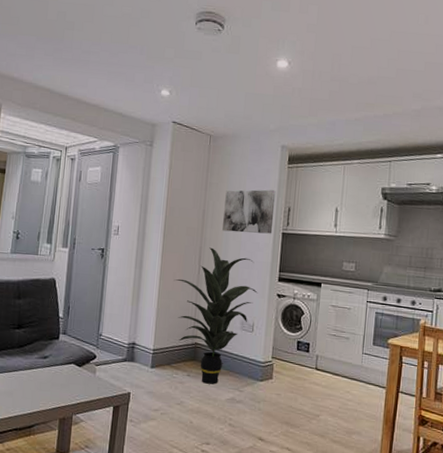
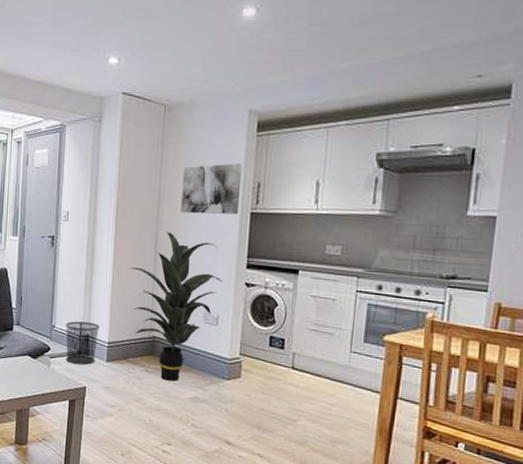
waste bin: none [111,329,146,372] -> present [65,321,100,365]

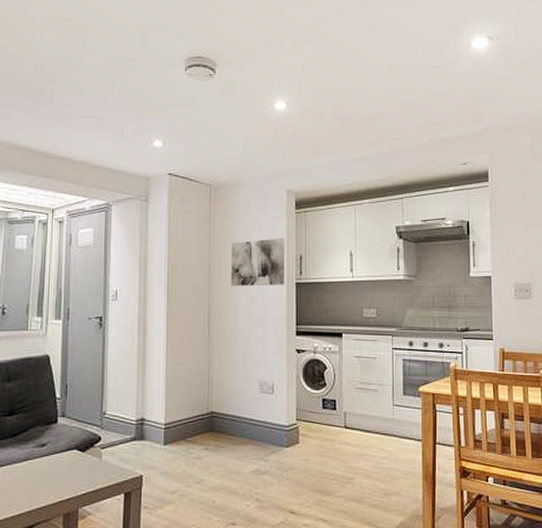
waste bin: present [65,321,100,365] -> none [117,405,155,452]
indoor plant: present [128,232,223,382] -> none [182,305,275,456]

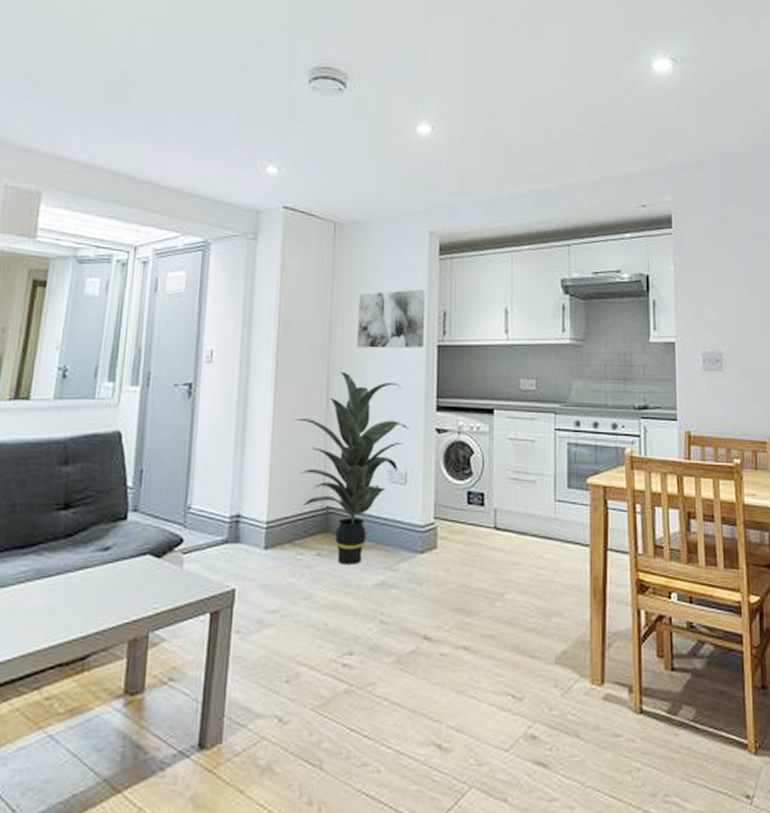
indoor plant: none [182,305,275,456] -> present [293,371,410,565]

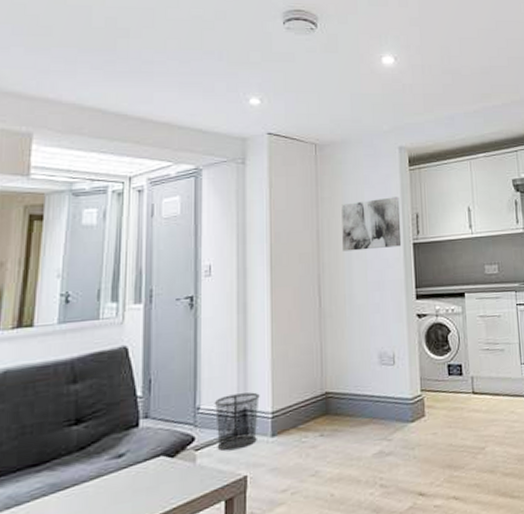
waste bin: none [206,497,255,559] -> present [214,392,260,451]
indoor plant: present [293,371,410,565] -> none [289,273,394,441]

